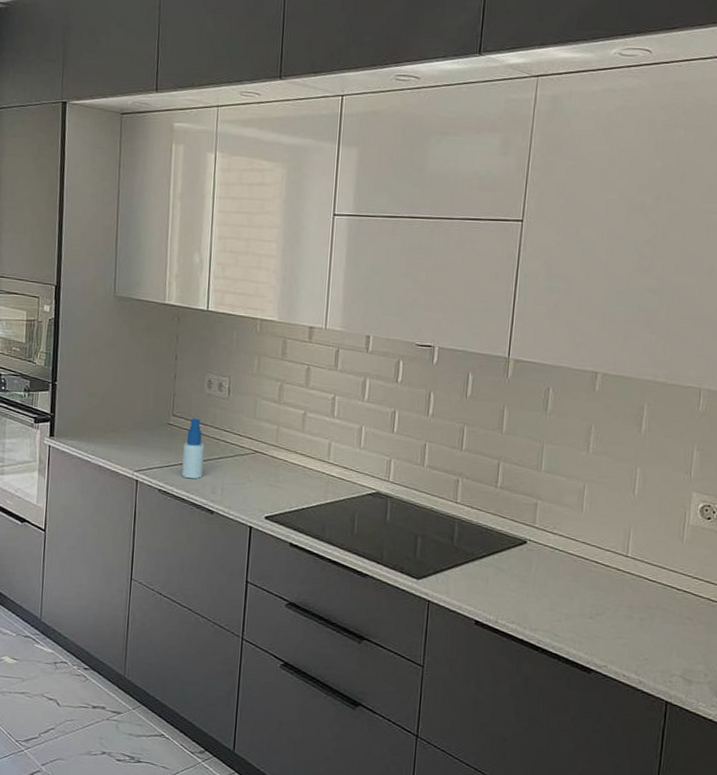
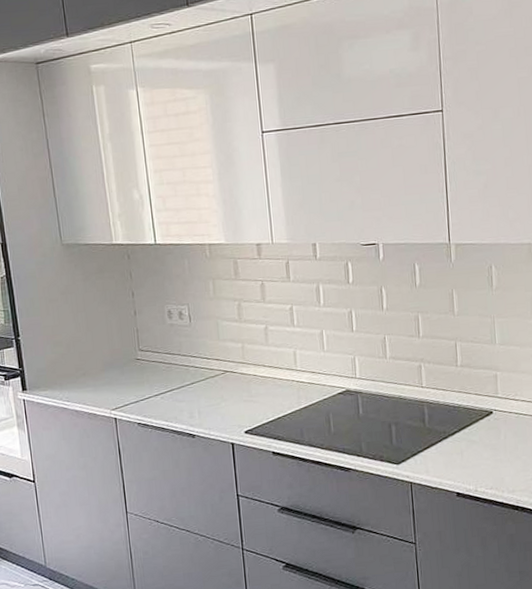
spray bottle: present [181,418,205,479] -> none [155,349,178,408]

